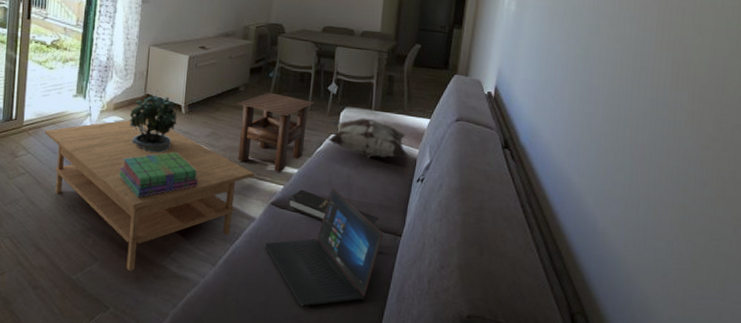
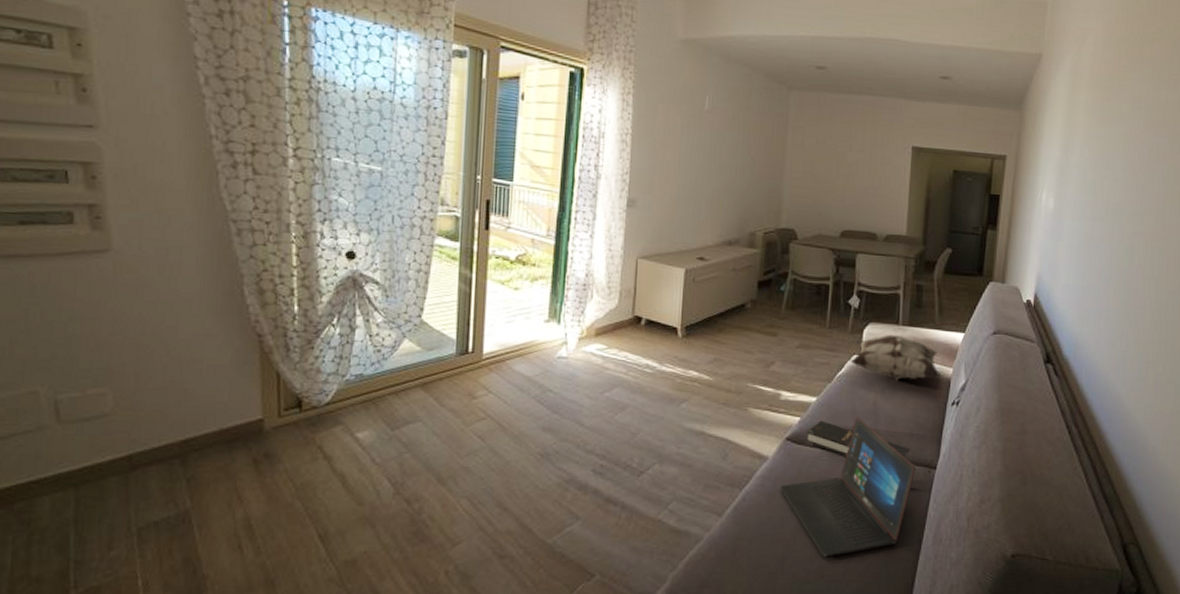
coffee table: present [45,119,255,271] -> none [510,346,766,529]
stack of books: present [118,151,199,198] -> none [603,383,700,440]
potted plant: present [129,90,177,153] -> none [614,310,673,386]
side table: present [236,92,315,172] -> none [742,309,835,402]

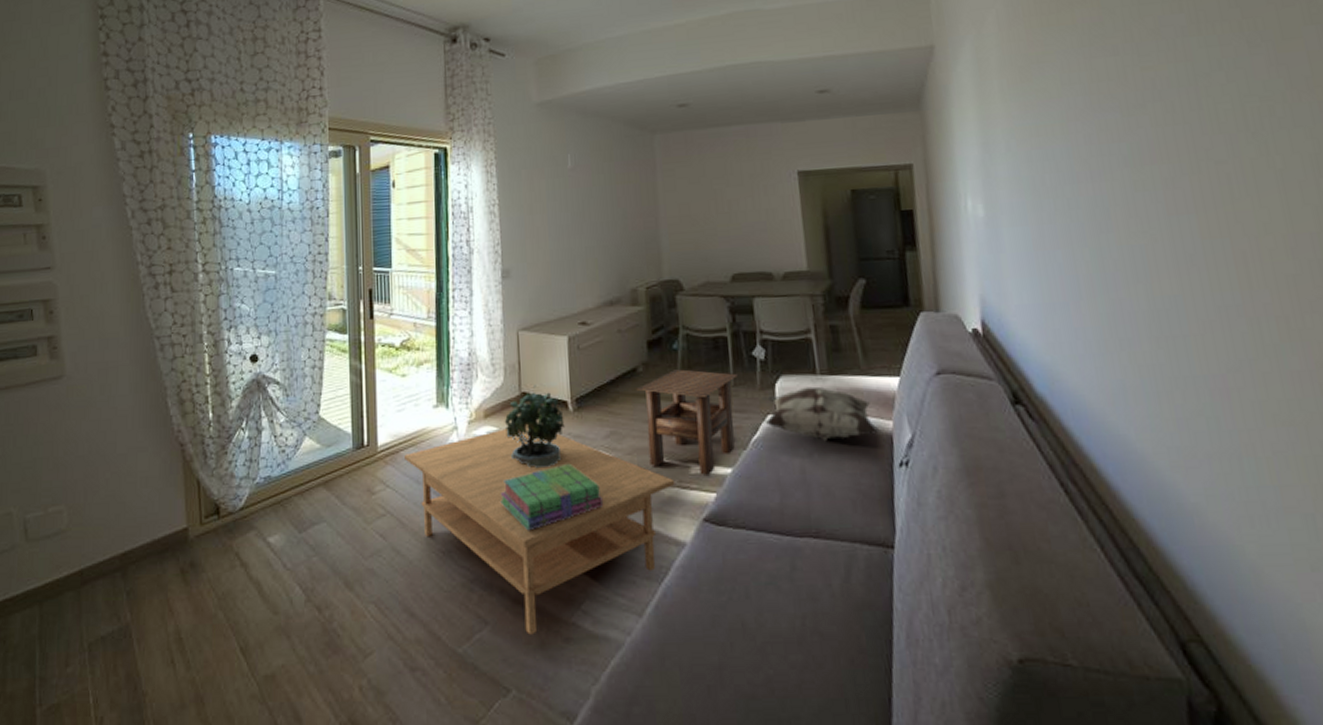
coffee table: none [510,346,766,529] -> present [405,425,675,635]
stack of books: none [603,383,700,440] -> present [500,463,604,531]
potted plant: none [614,310,673,386] -> present [504,385,565,469]
side table: none [742,309,835,402] -> present [636,369,739,475]
laptop: present [779,417,915,558] -> none [704,489,868,666]
hardback book: present [806,420,854,457] -> none [726,495,783,538]

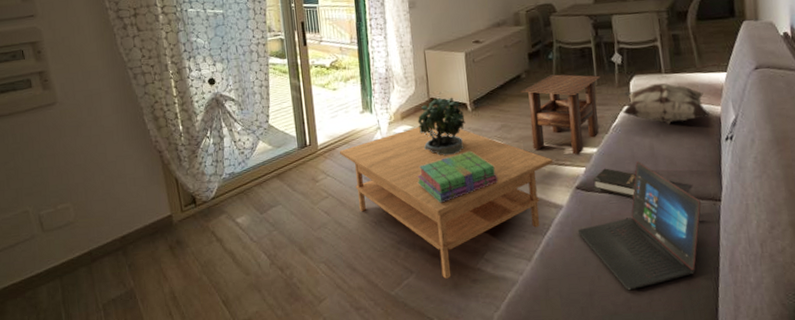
laptop: none [704,489,868,666] -> present [577,161,701,291]
hardback book: none [726,495,783,538] -> present [593,168,637,199]

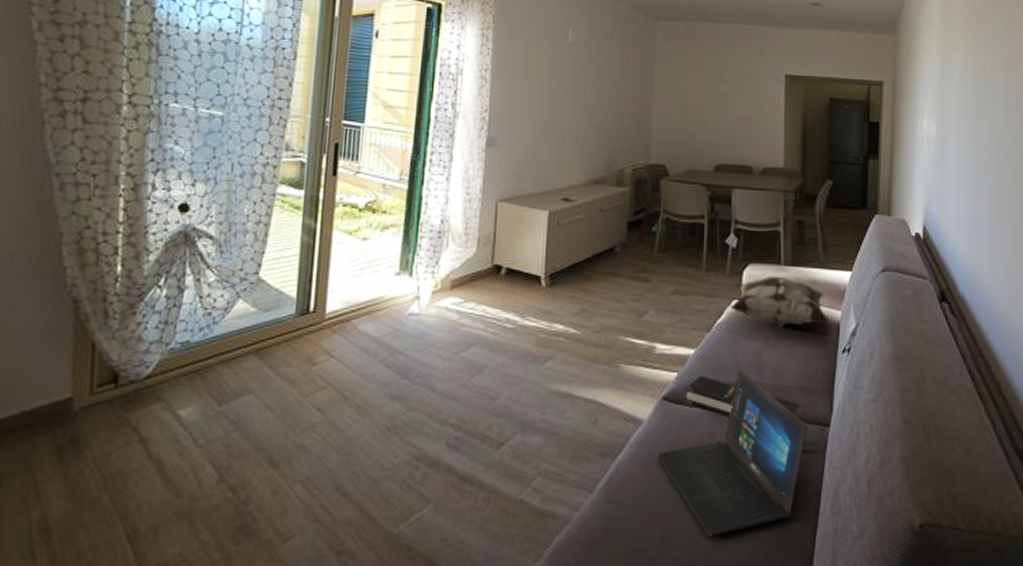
coffee table: present [340,123,553,279] -> none [356,298,639,513]
potted plant: present [417,92,465,156] -> none [471,258,536,344]
stack of books: present [417,150,499,203] -> none [458,338,567,407]
side table: present [521,74,601,155] -> none [612,252,711,355]

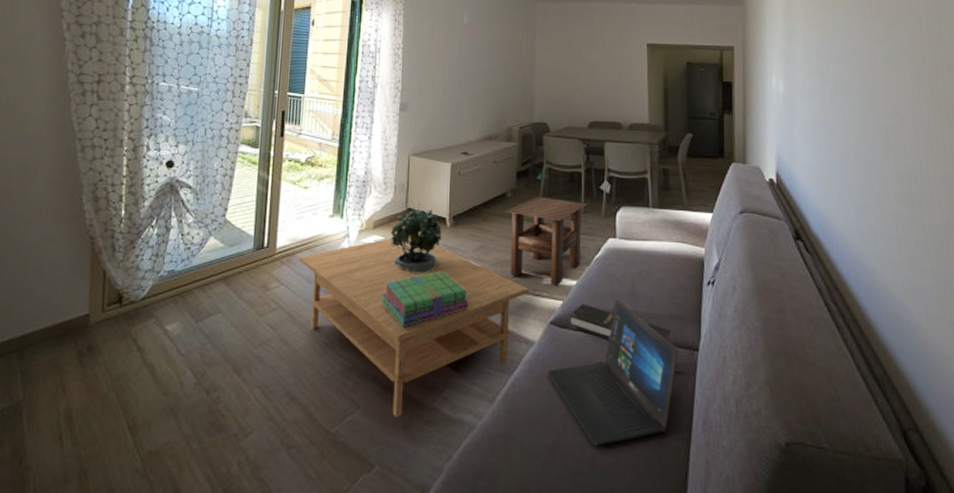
coffee table: none [356,298,639,513] -> present [299,236,530,417]
stack of books: none [458,338,567,407] -> present [381,270,469,327]
potted plant: none [471,258,536,344] -> present [390,203,442,274]
side table: none [612,252,711,355] -> present [504,197,588,286]
decorative pillow: present [730,276,830,326] -> none [606,217,695,261]

